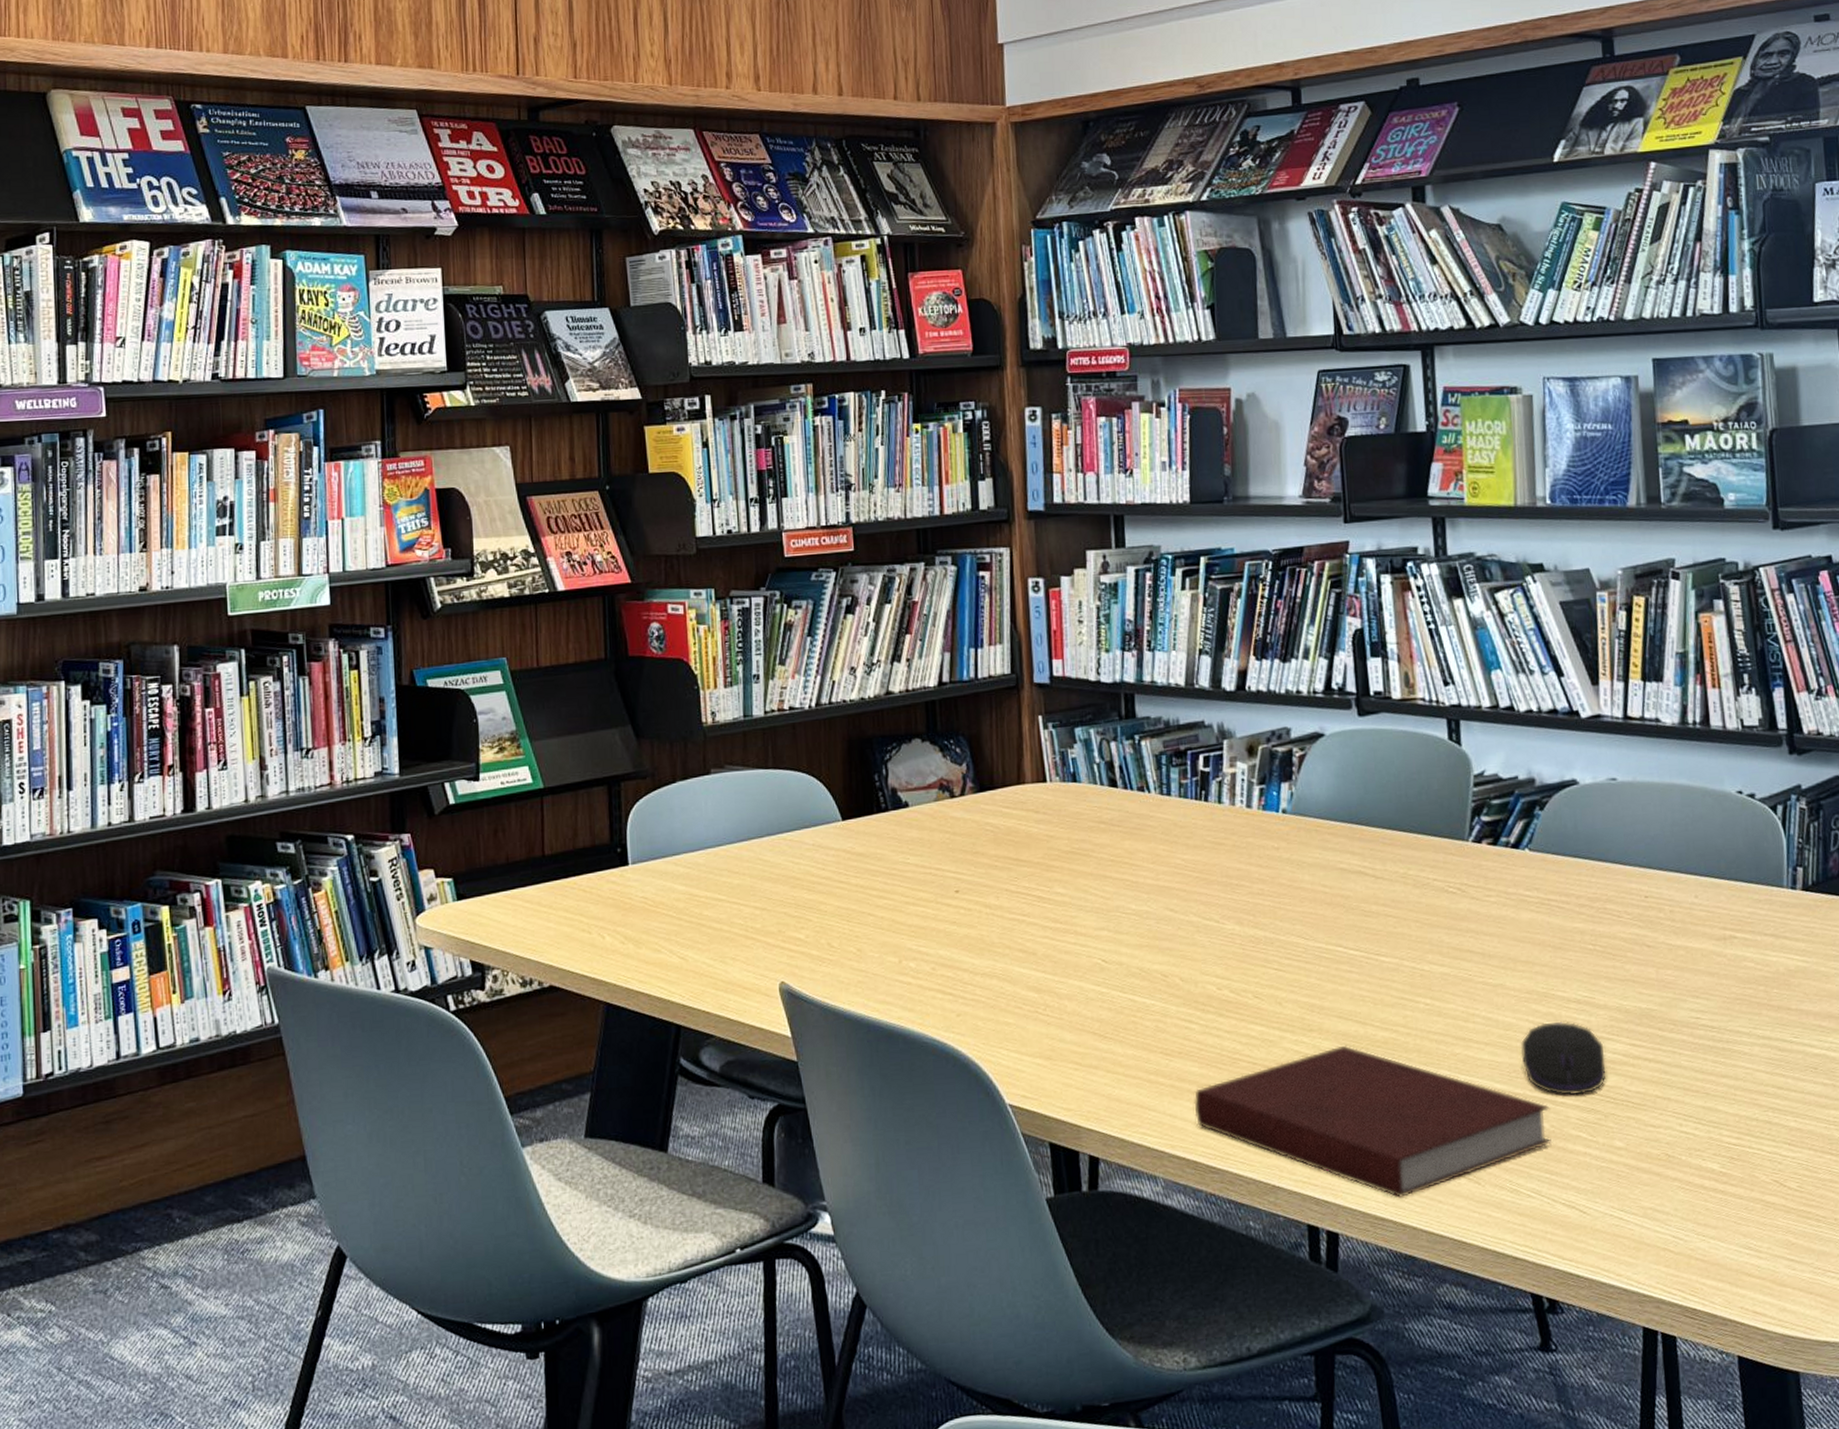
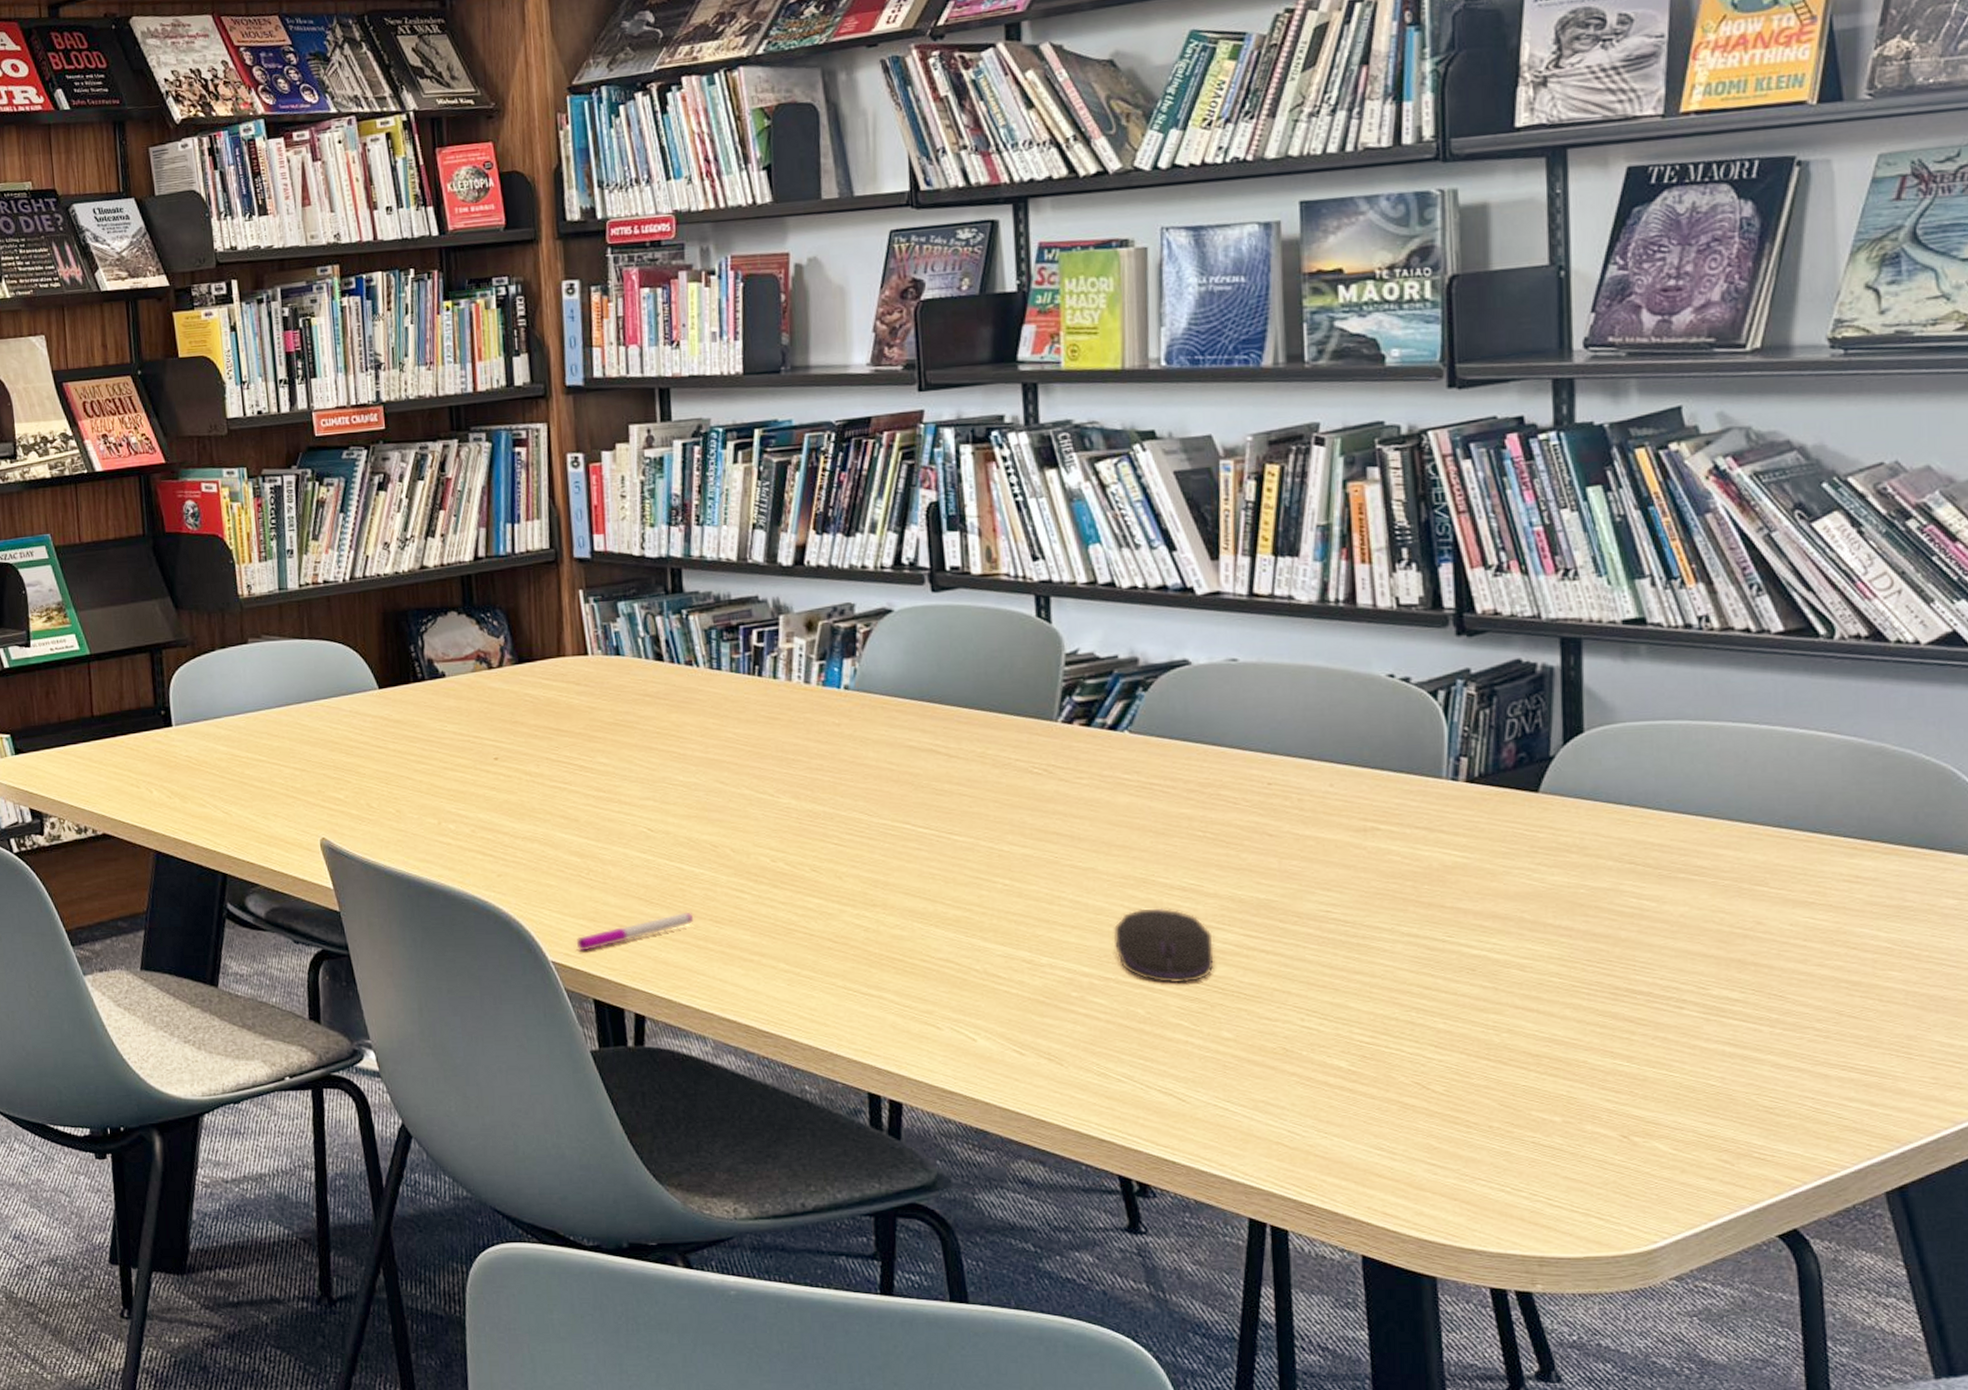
pen: none [1033,1045,1146,1093] -> present [576,912,694,952]
notebook: present [1194,1045,1552,1199] -> none [745,921,1147,1074]

